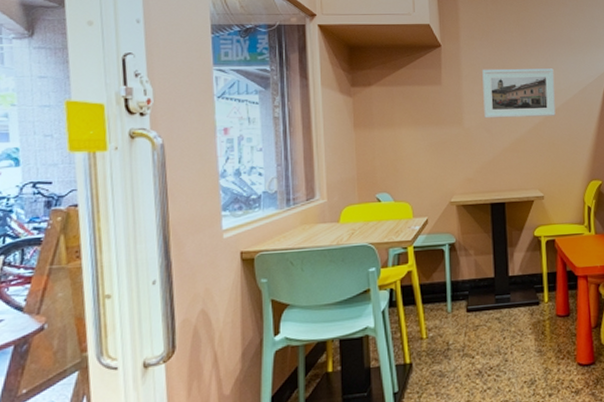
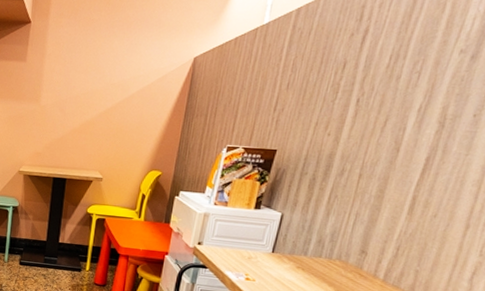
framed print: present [482,68,556,119] -> none [60,48,137,102]

